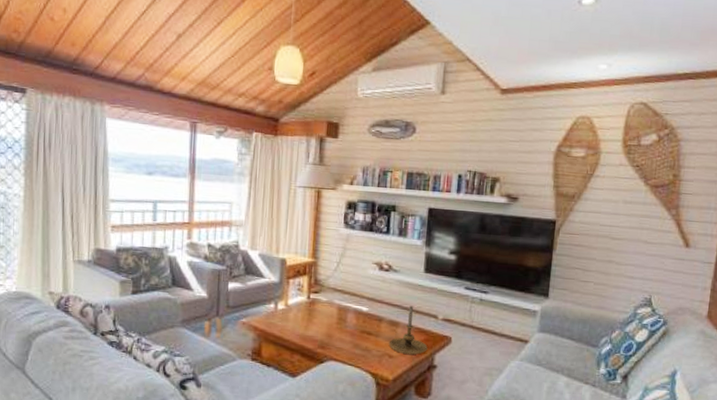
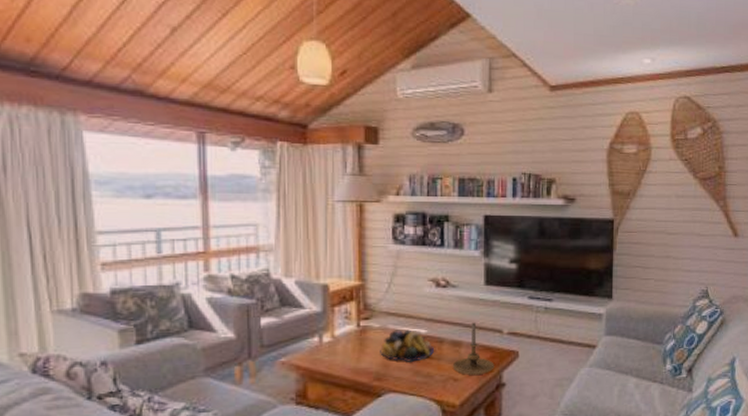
fruit bowl: none [325,305,373,336] -> present [380,329,434,362]

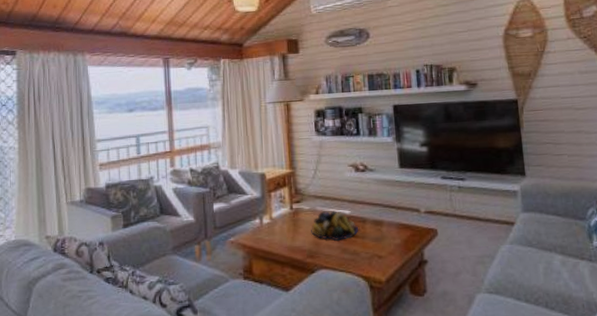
candle holder: present [452,322,494,375] -> none [376,202,415,252]

